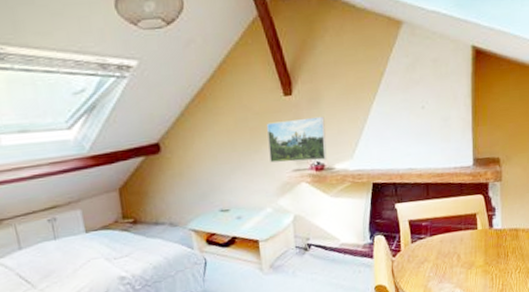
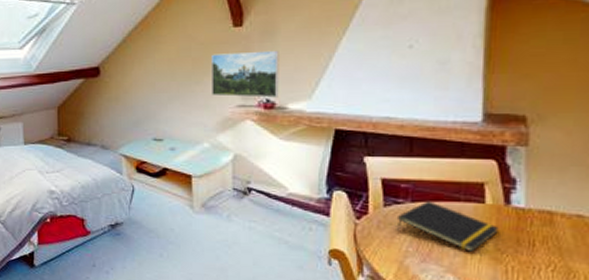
notepad: none [420,233,486,269] -> present [396,201,499,252]

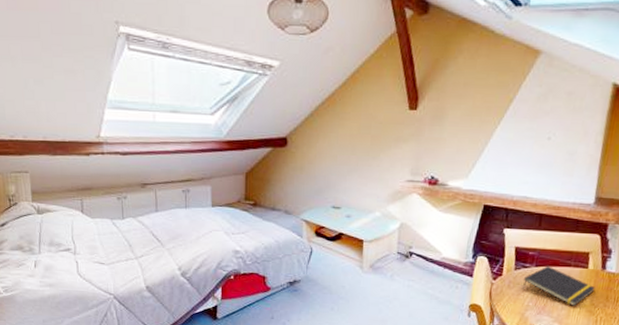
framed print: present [212,50,279,98] -> none [386,133,446,175]

